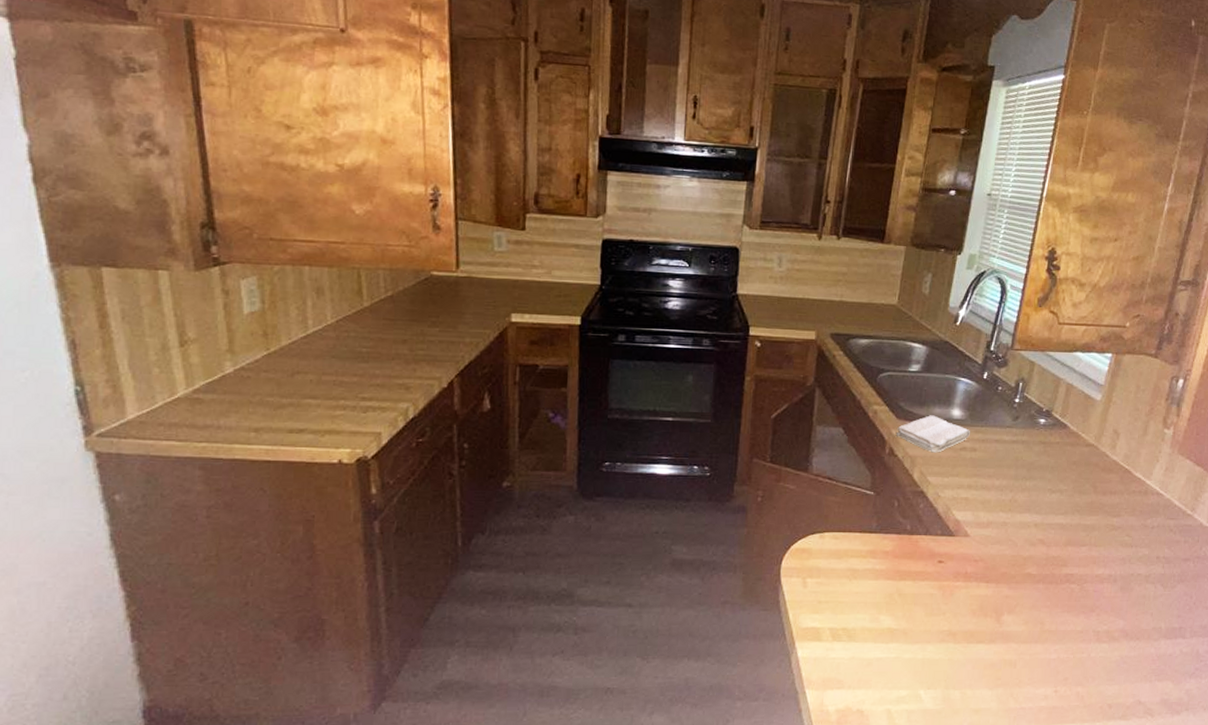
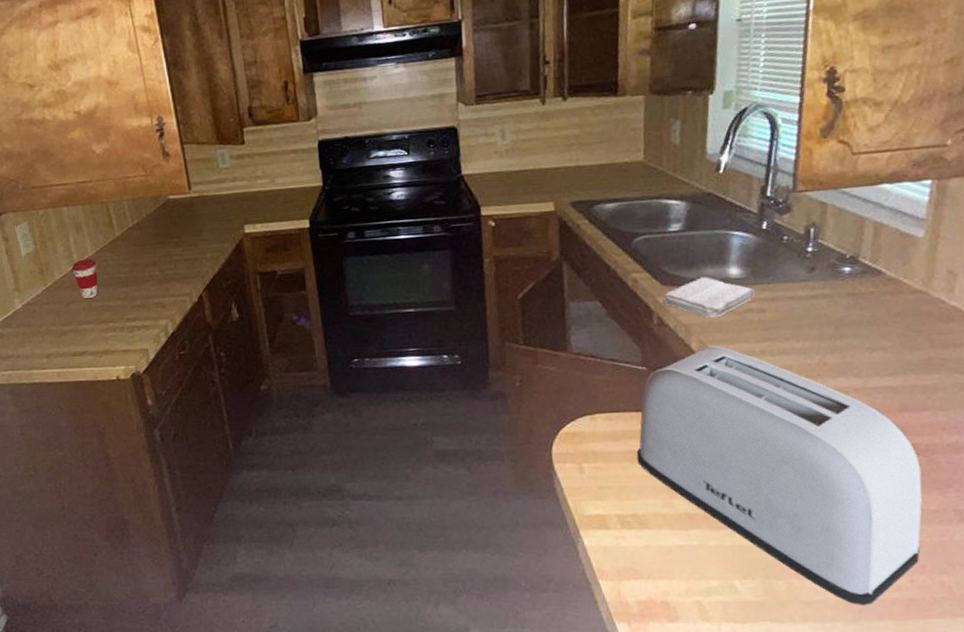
coffee cup: none [303,326,336,372] -> present [71,258,98,300]
toaster: none [854,477,1075,714] -> present [636,346,922,606]

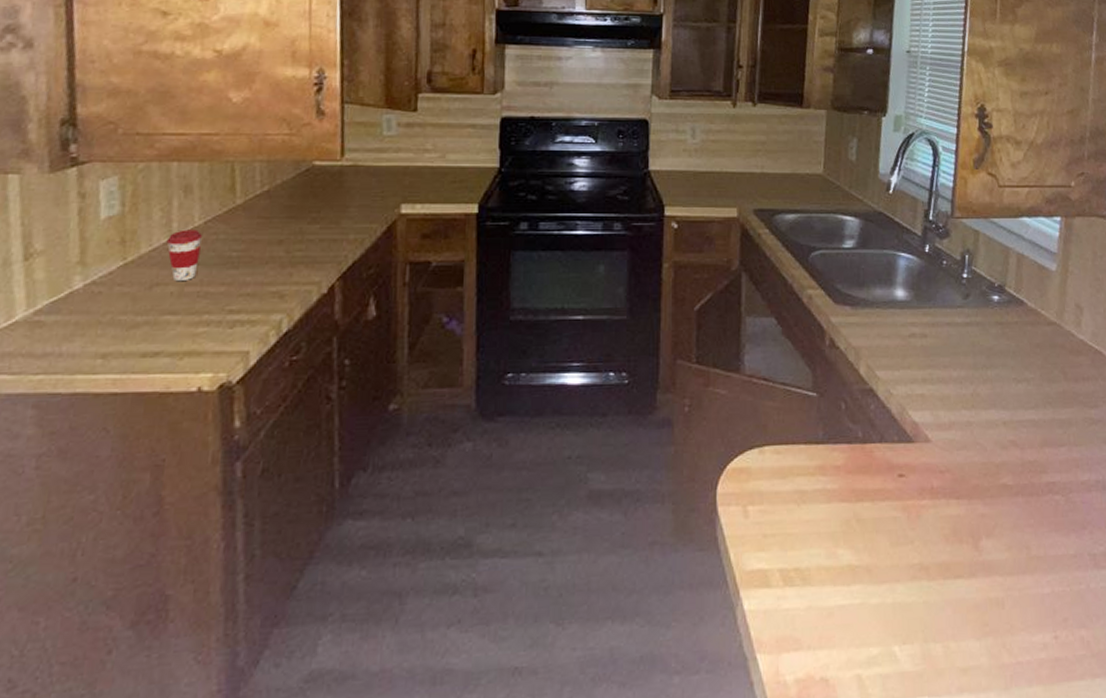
toaster: present [636,346,922,606] -> none [803,371,1063,671]
washcloth: present [663,277,755,318] -> none [836,297,918,342]

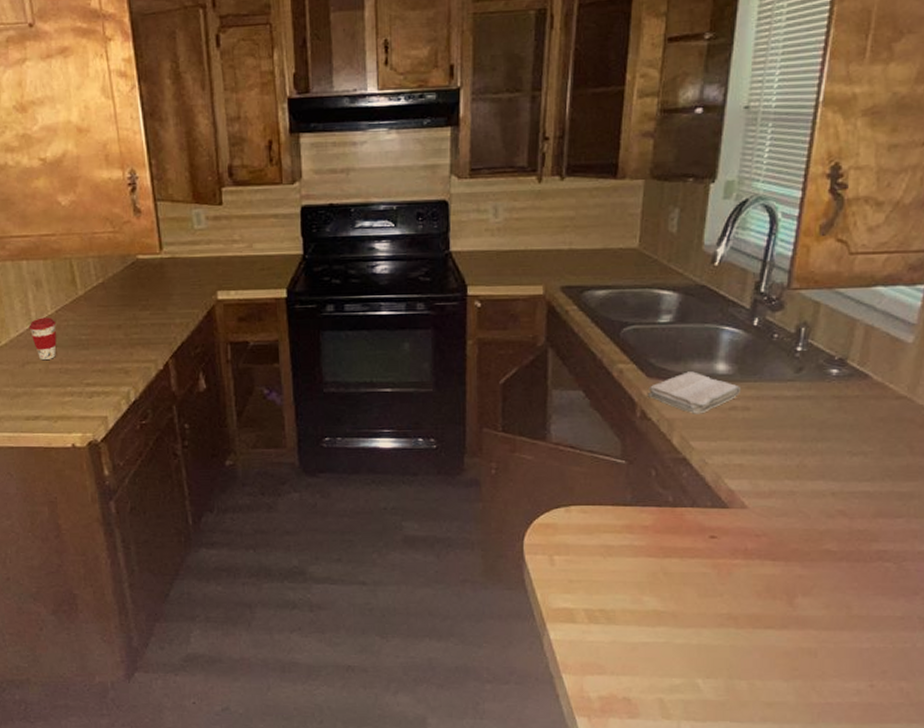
washcloth: none [836,297,918,342] -> present [648,371,740,414]

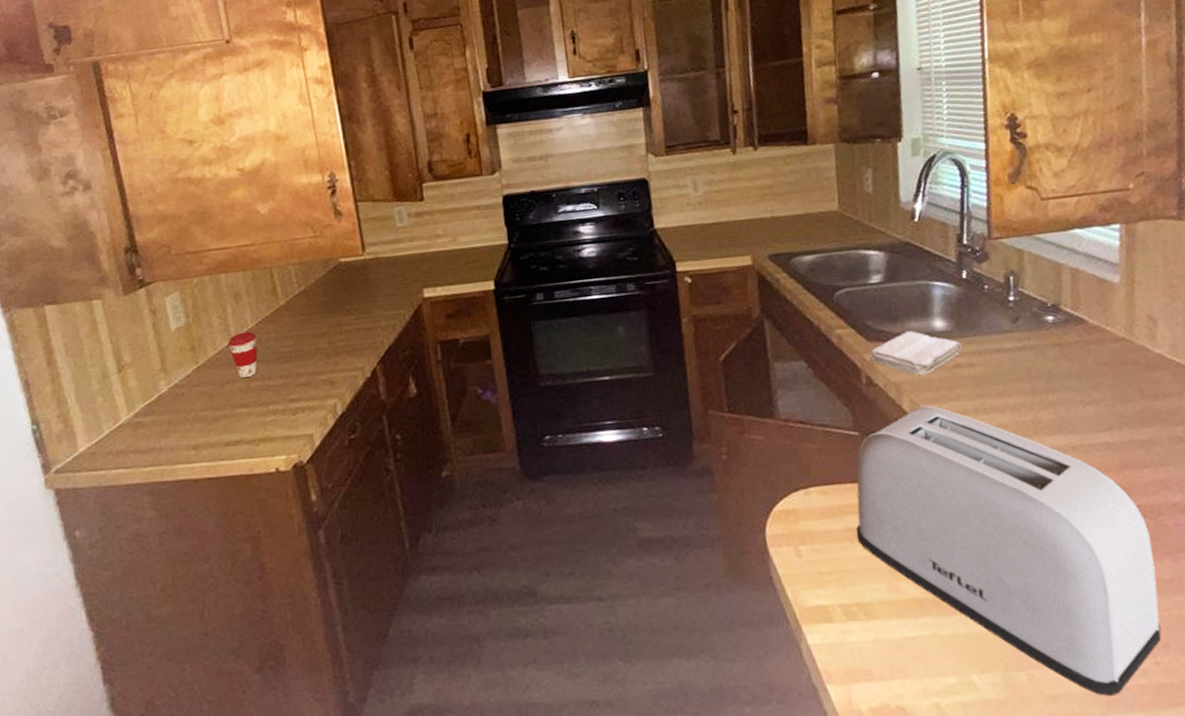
toaster: none [609,442,890,709] -> present [856,405,1162,697]

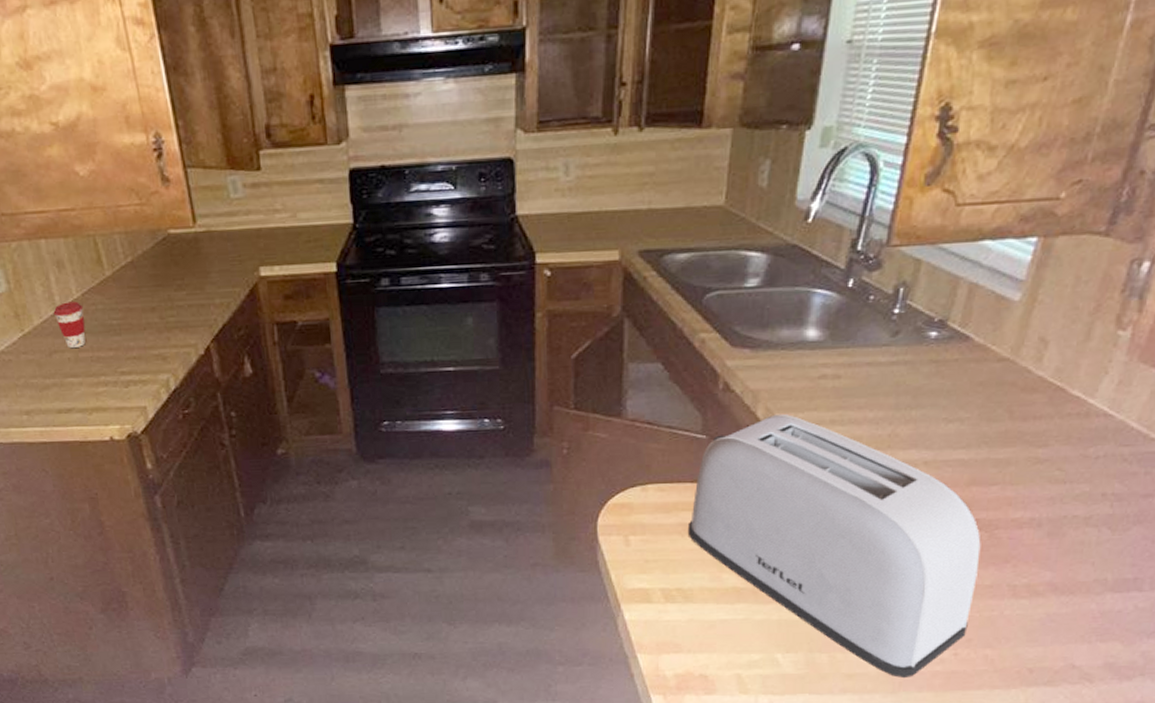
washcloth: present [870,330,962,376] -> none [732,339,831,384]

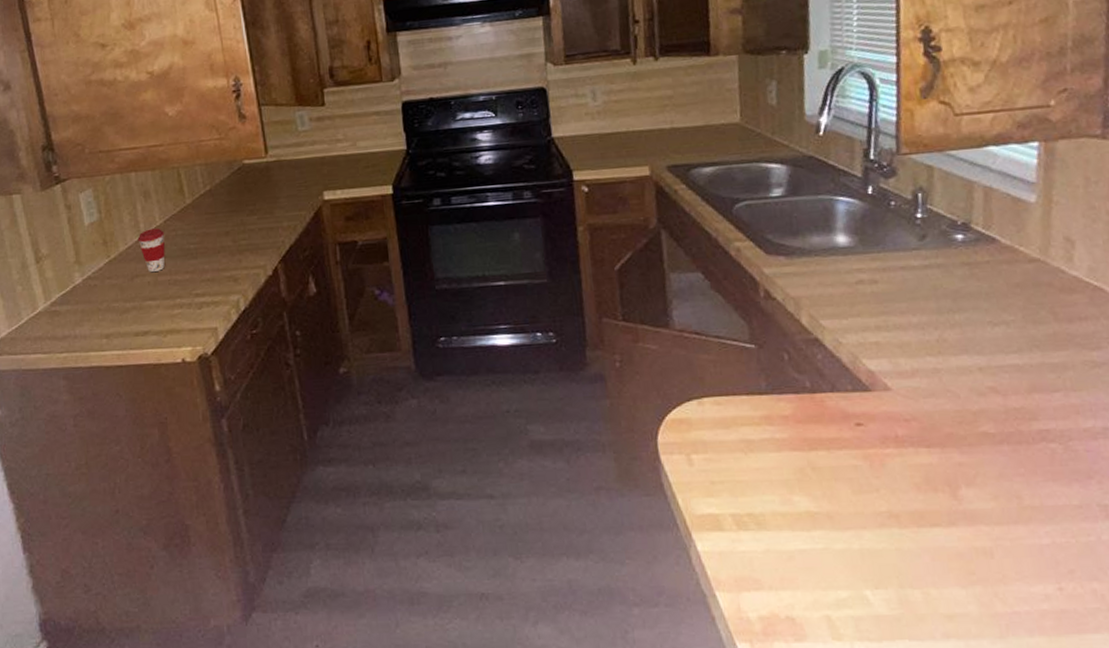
toaster: present [687,414,981,679] -> none [749,321,1067,620]

